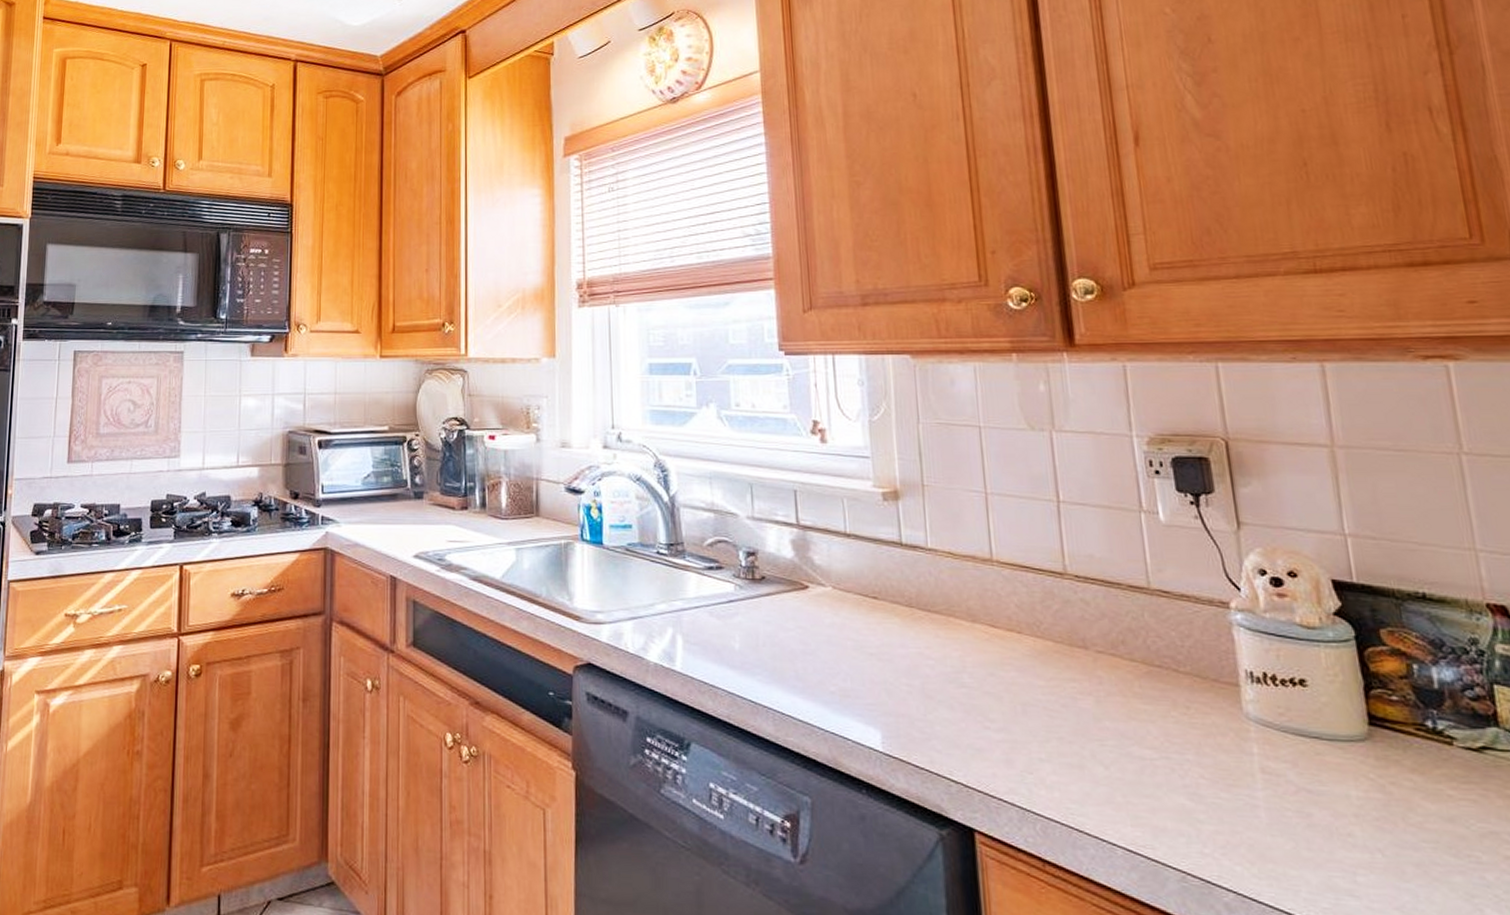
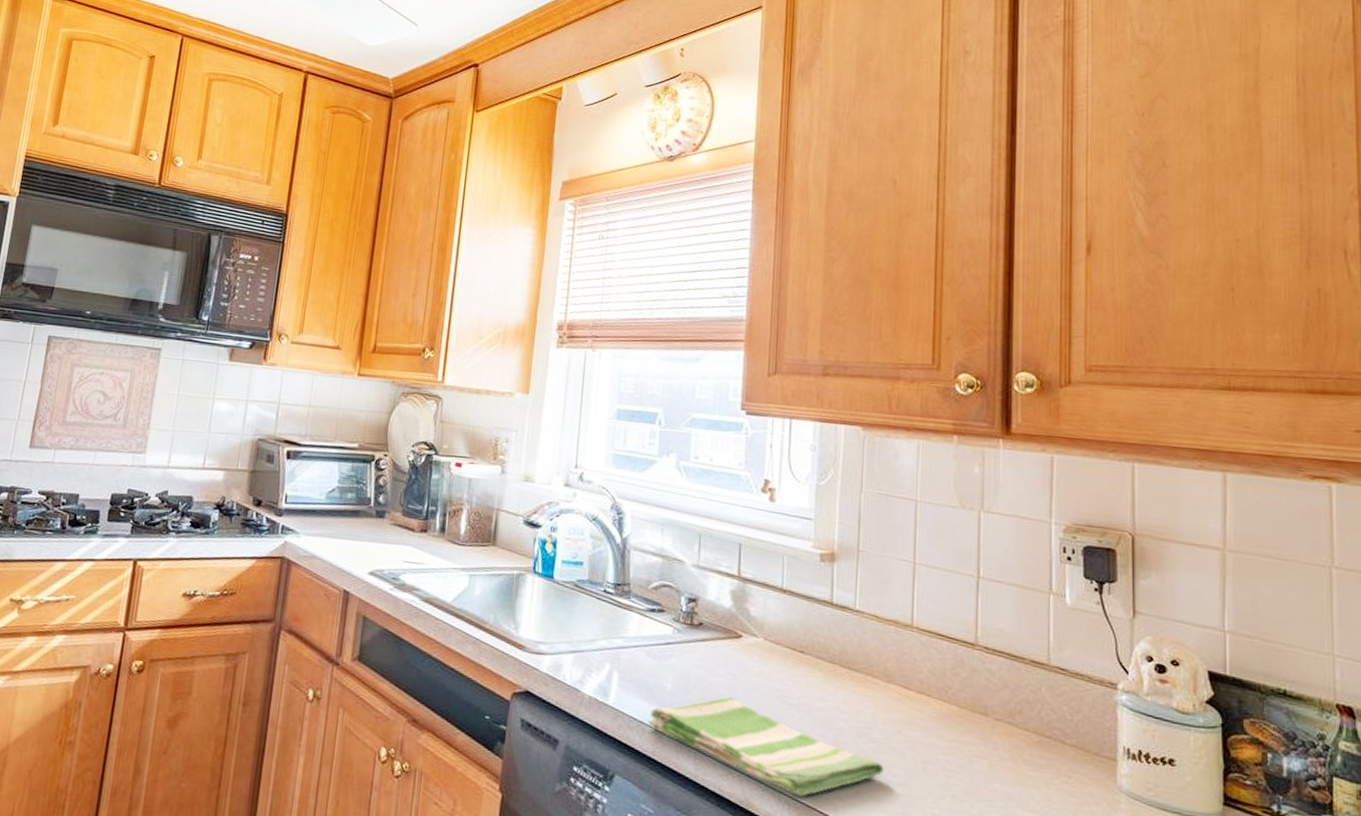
dish towel: none [720,651,980,751] -> present [648,696,884,797]

